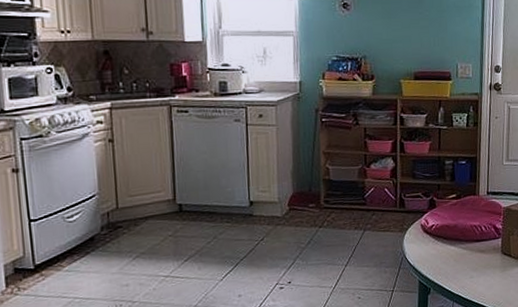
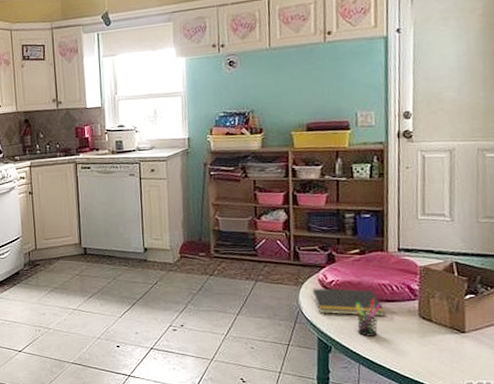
notepad: none [414,231,475,258] -> present [311,288,385,317]
pen holder: none [452,239,474,276] -> present [356,298,383,336]

